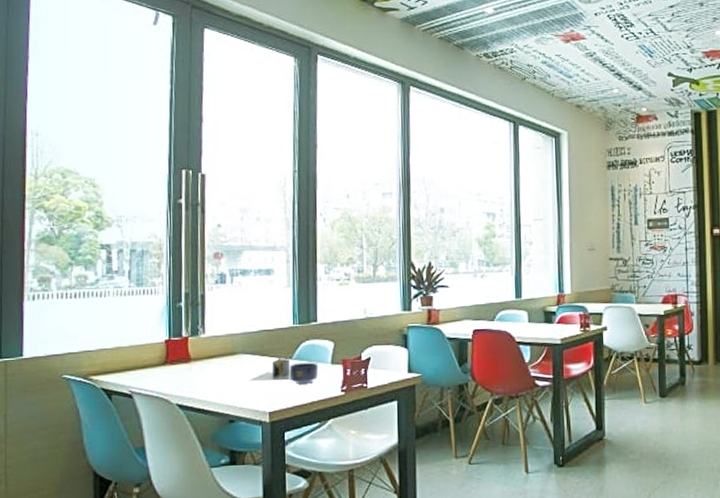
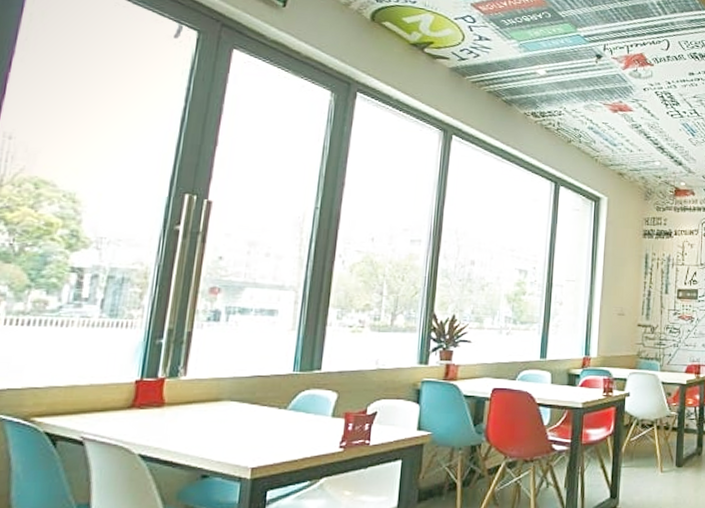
napkin holder: present [249,356,291,382] -> none [232,405,285,433]
mug: present [289,362,319,384] -> none [281,414,317,437]

